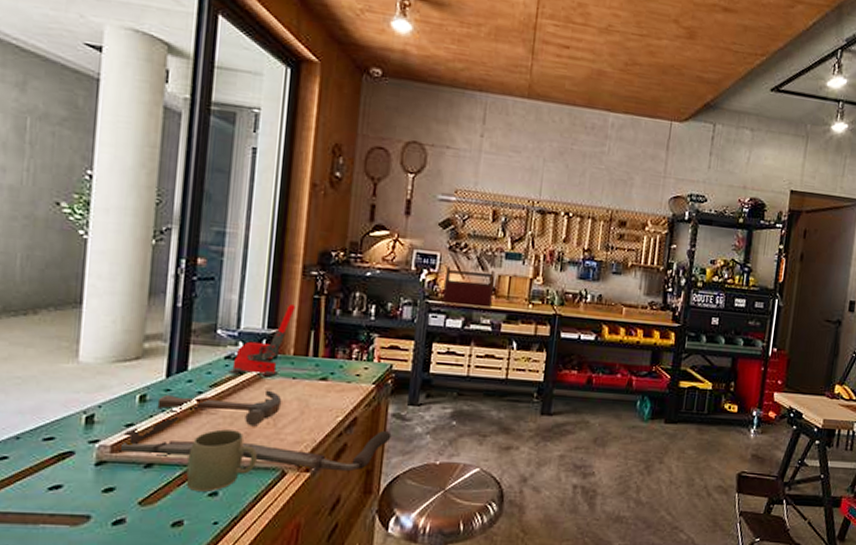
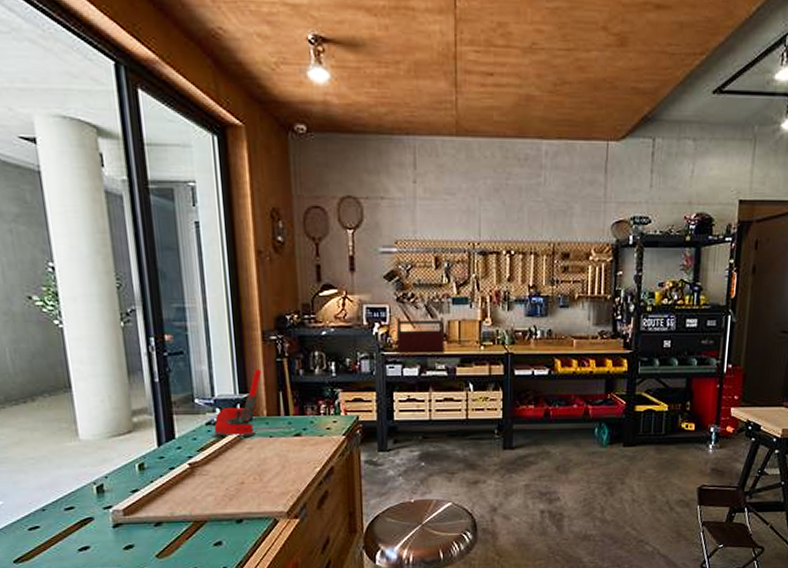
saw: present [117,409,392,472] -> none [129,474,367,516]
claw hammer: present [157,390,281,427] -> none [154,449,263,483]
mug: present [186,429,257,492] -> none [190,487,250,542]

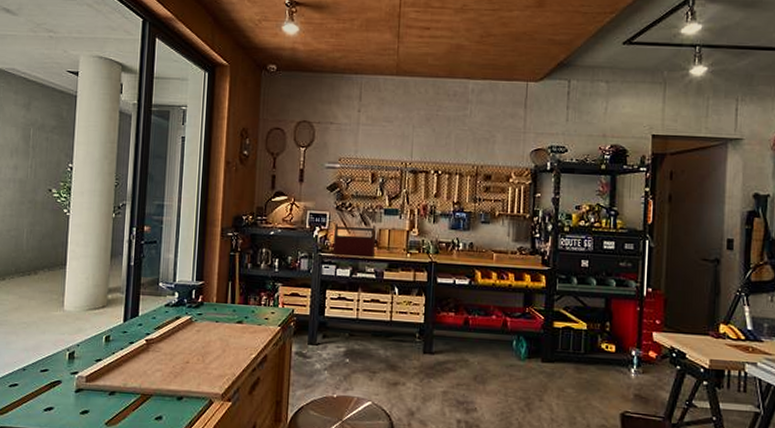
clamp: present [211,368,262,438] -> none [168,260,217,321]

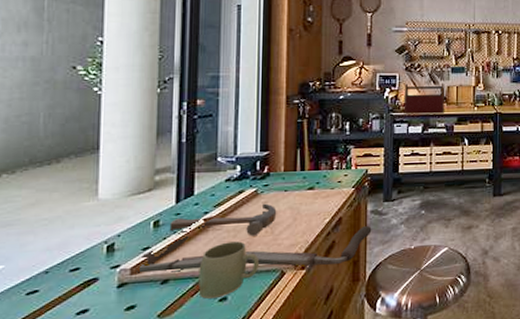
saw: none [90,347,296,402] -> present [136,226,372,273]
claw hammer: none [117,331,207,362] -> present [169,203,276,236]
mug: none [139,364,191,416] -> present [198,241,259,299]

